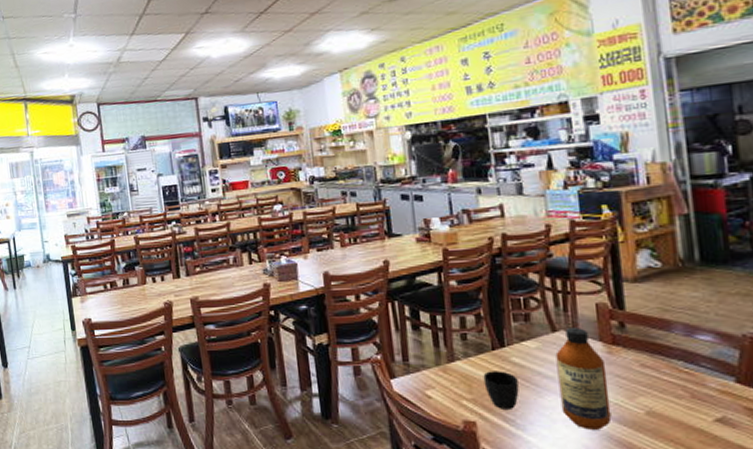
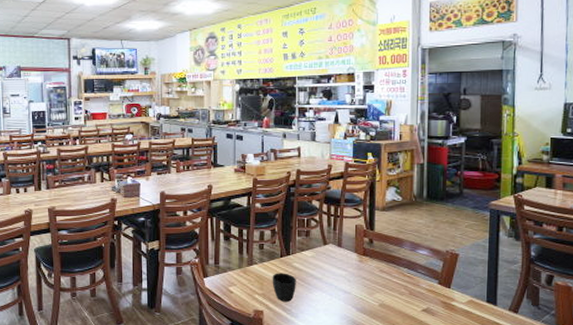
bottle: present [555,328,612,430] -> none [324,242,357,317]

